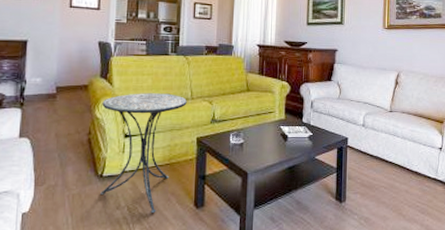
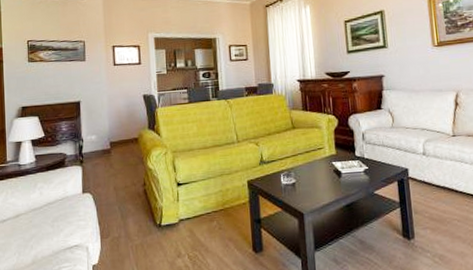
side table: present [99,93,187,214] -> none [153,138,233,261]

